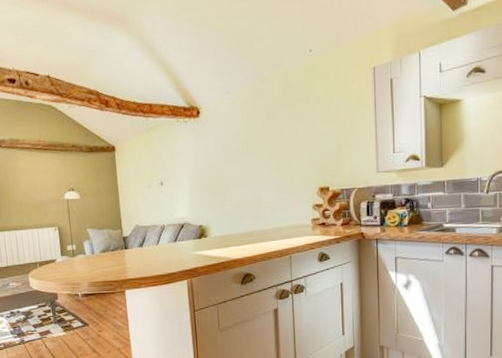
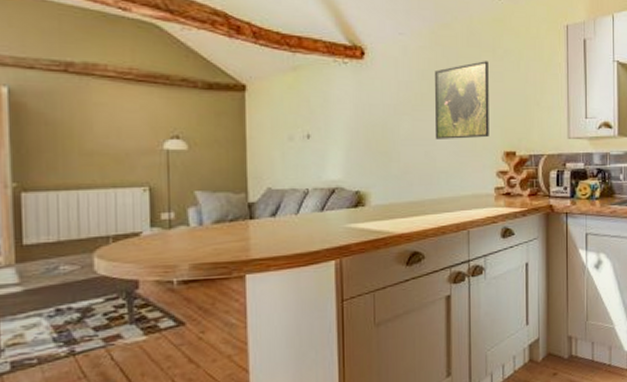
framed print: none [257,109,305,180] -> present [434,61,489,139]

